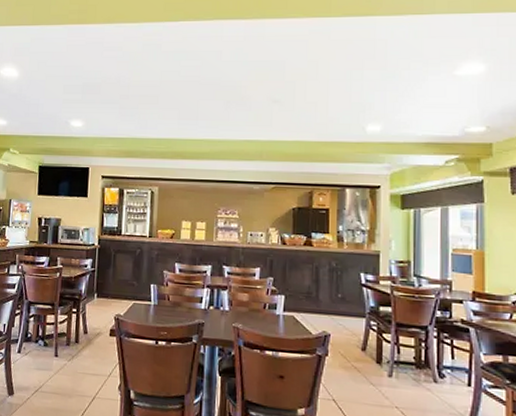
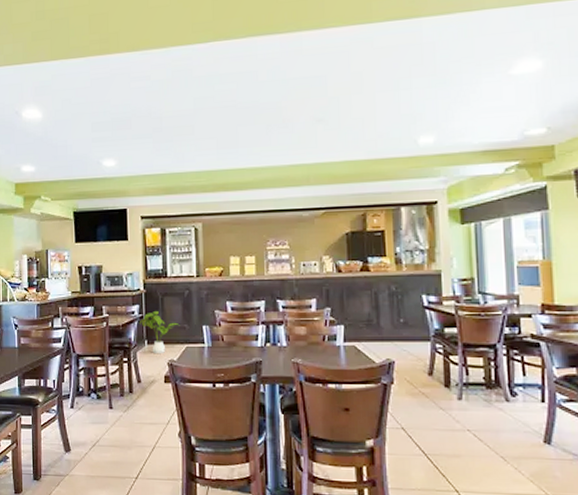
house plant: none [91,265,129,308] -> present [139,310,180,354]

